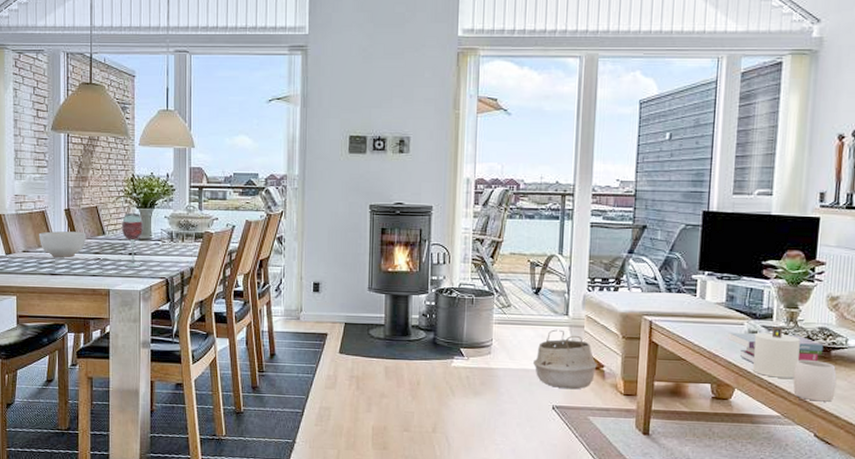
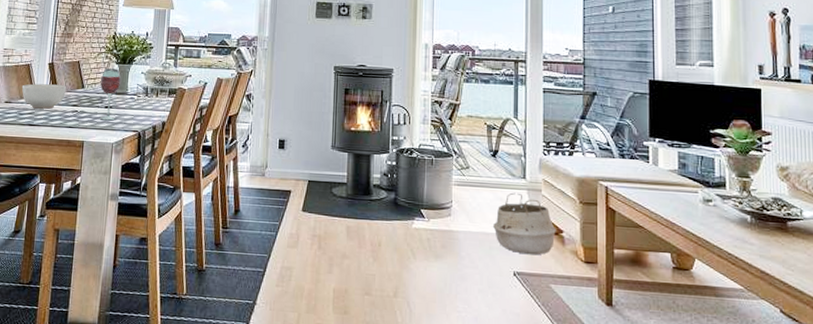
books: present [728,333,824,364] -> none [683,201,779,233]
candle: present [752,326,800,378] -> none [709,195,756,250]
mug: present [792,359,837,402] -> none [752,229,796,276]

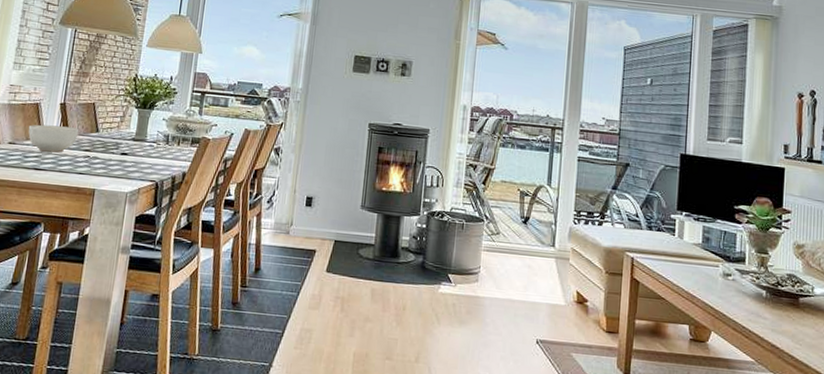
wineglass: present [99,68,122,121] -> none [113,112,141,169]
woven basket: present [492,192,556,256] -> none [518,260,581,324]

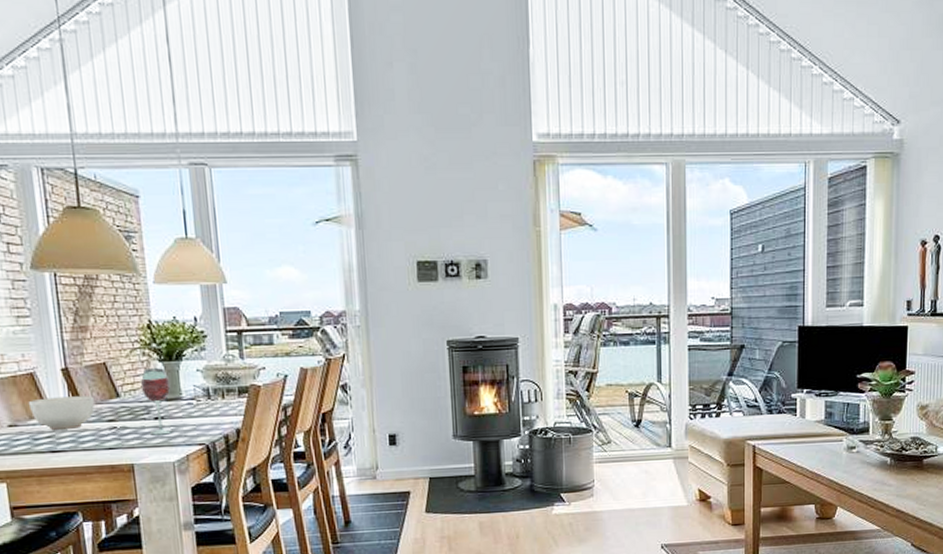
wineglass: none [113,112,141,169] -> present [140,368,173,436]

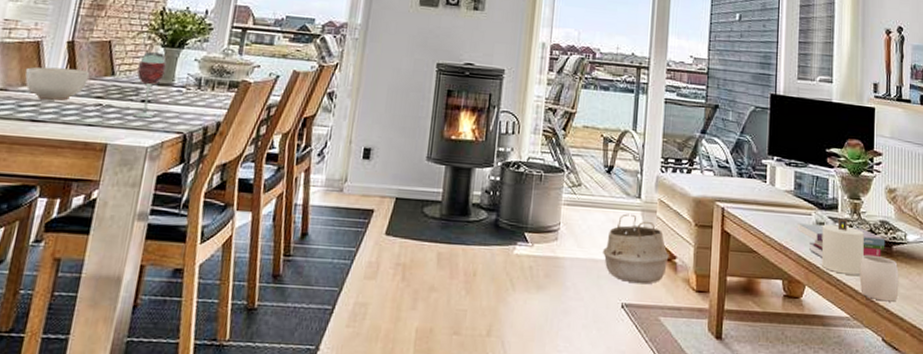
woven basket: none [638,463,704,526] -> present [602,213,669,285]
books: none [828,447,916,480] -> present [797,223,886,258]
candle: none [852,440,895,492] -> present [821,218,864,275]
mug: none [890,470,929,511] -> present [859,254,899,302]

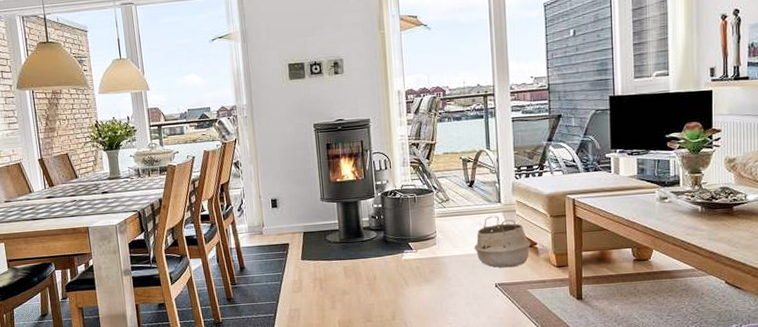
bowl: present [25,66,91,101] -> none [17,178,61,204]
wineglass: present [132,52,167,119] -> none [91,155,115,206]
books: present [797,223,886,258] -> none [642,196,726,226]
candle: present [821,218,864,275] -> none [665,191,706,236]
mug: present [859,254,899,302] -> none [702,216,740,253]

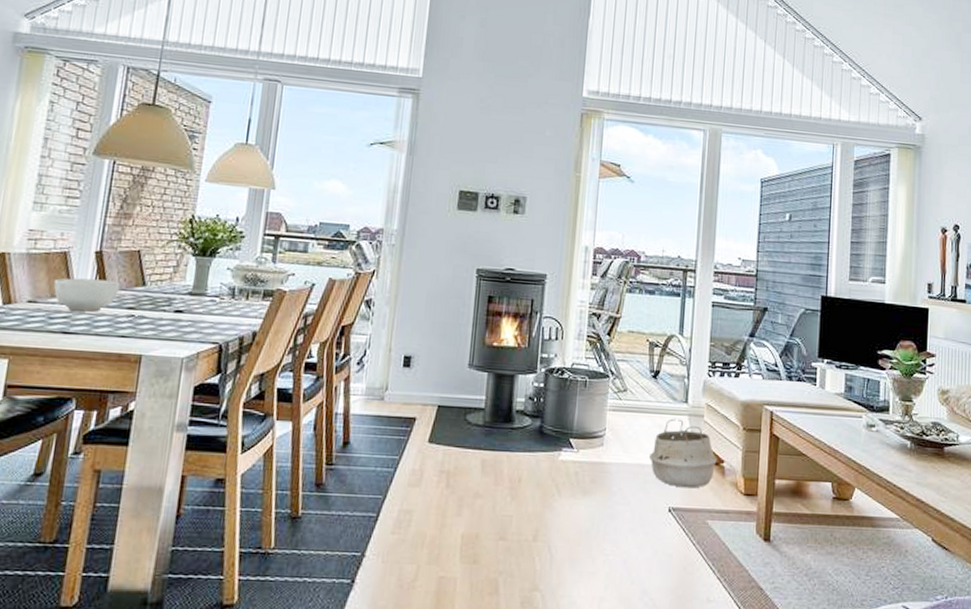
bowl: none [17,178,61,204] -> present [53,278,121,312]

